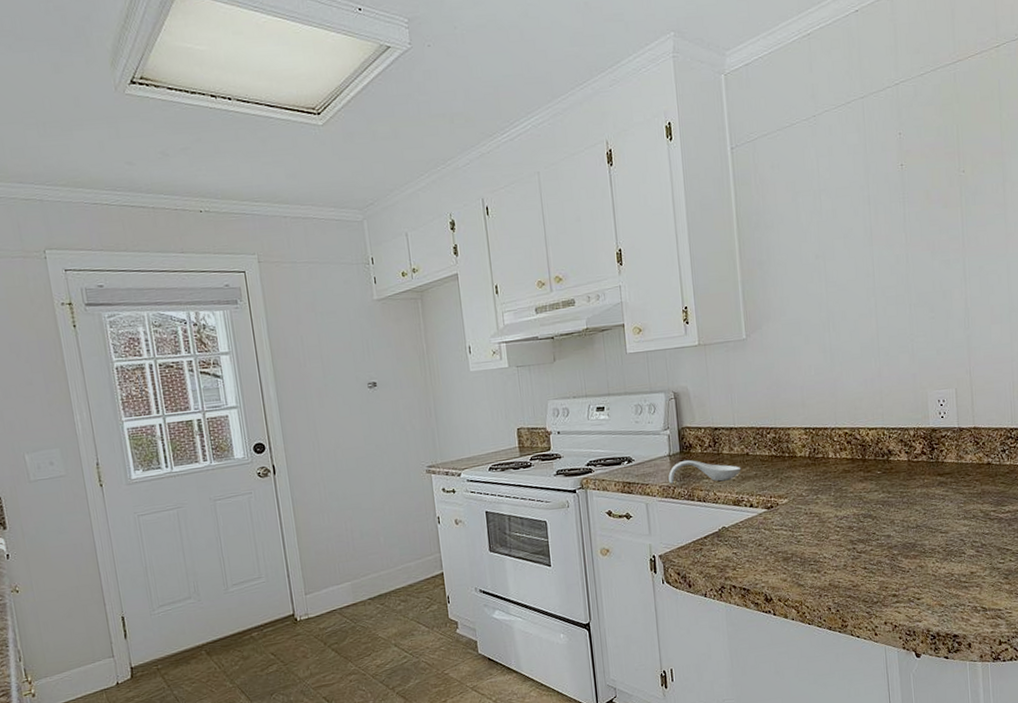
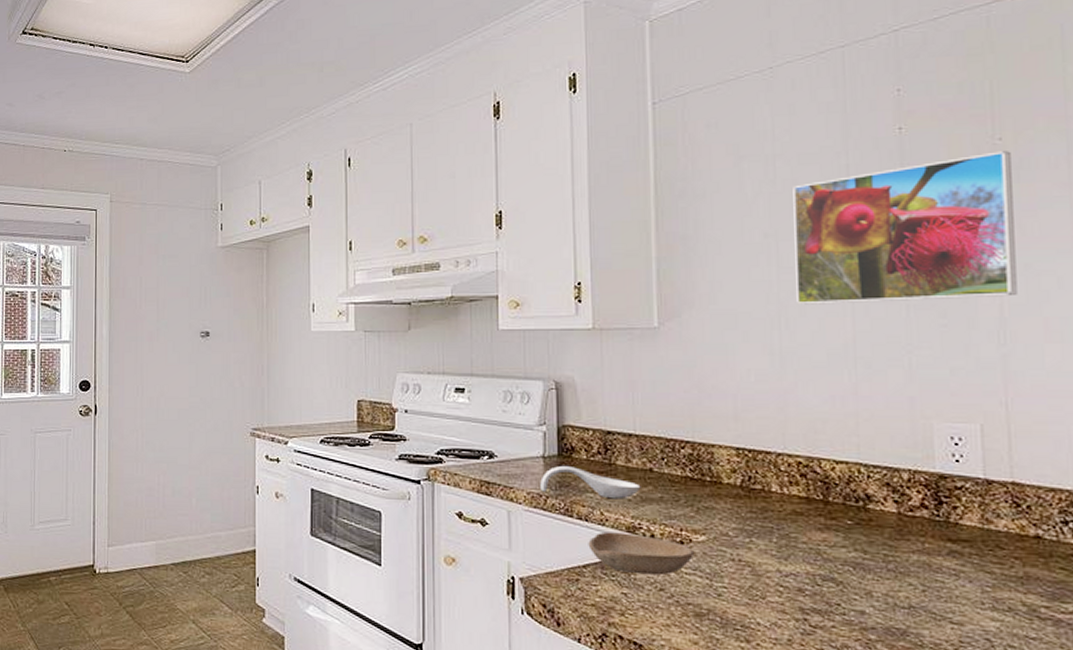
bowl: none [707,506,781,537] -> present [588,532,695,576]
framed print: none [833,180,975,311] -> present [793,151,1017,305]

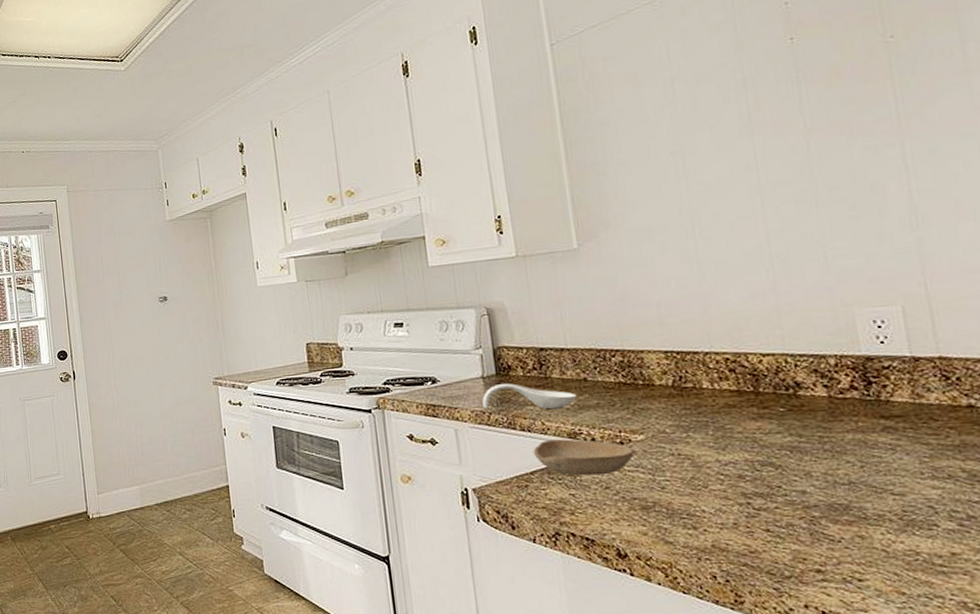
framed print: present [793,151,1017,305] -> none [693,46,925,214]

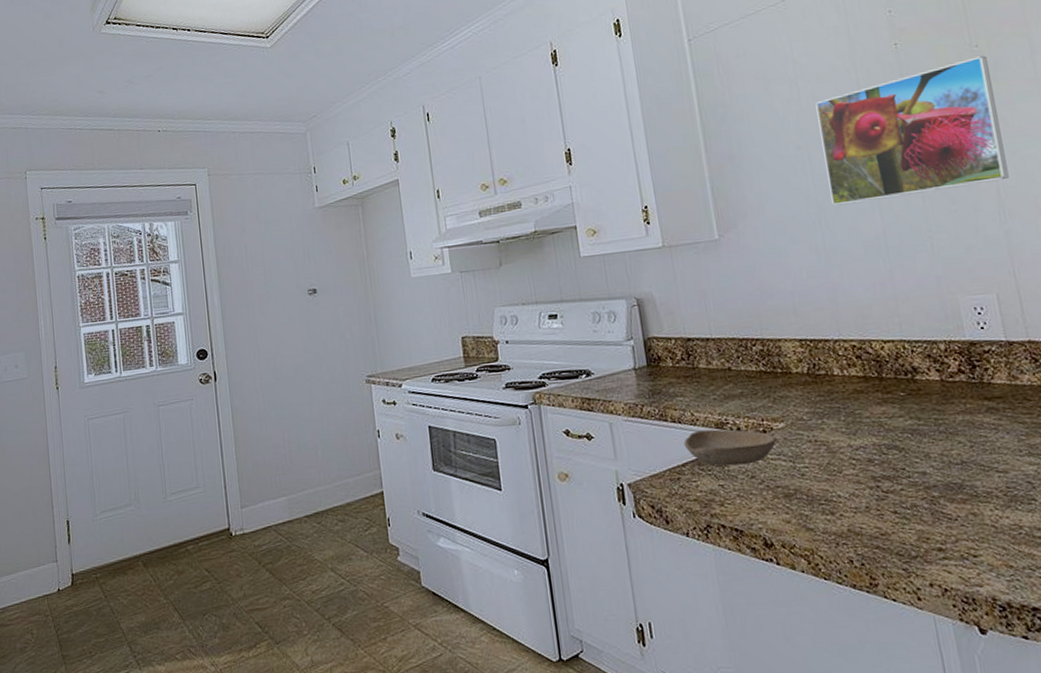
spoon rest: present [482,383,578,410] -> none [634,374,723,401]
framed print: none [693,46,925,214] -> present [815,55,1009,206]

